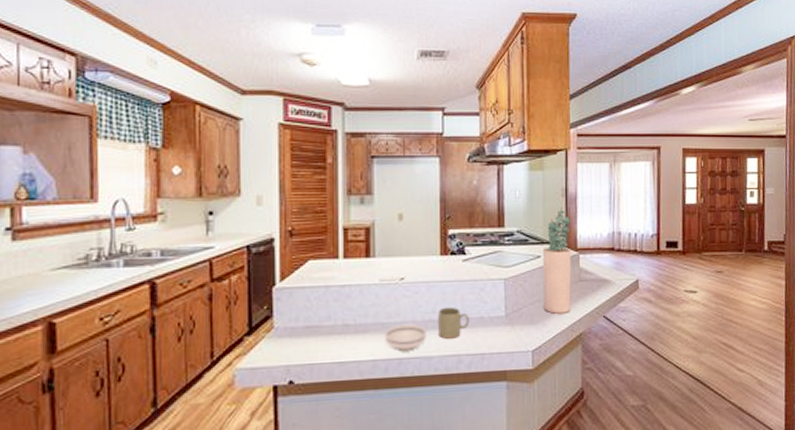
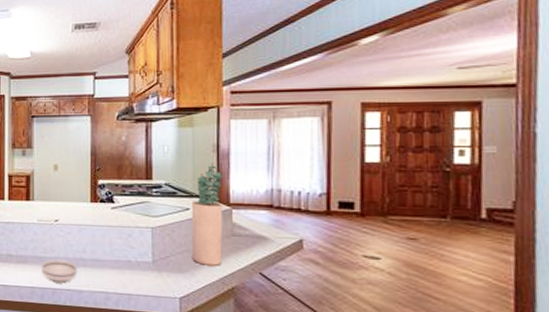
mug: present [437,306,470,339] -> none [87,248,117,277]

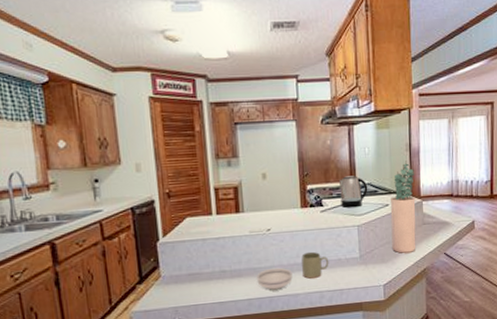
mug: none [87,248,117,277] -> present [301,251,329,279]
kettle: none [132,174,165,208] -> present [338,175,368,208]

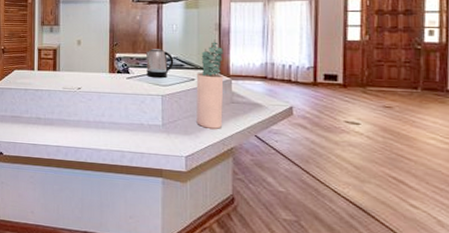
bowl: present [257,267,293,290] -> none [66,122,97,142]
mug: present [301,251,329,279] -> none [105,113,132,138]

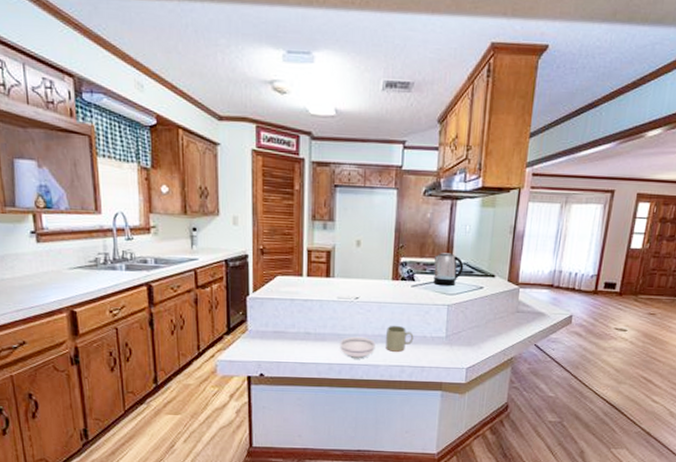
bowl: none [66,122,97,142] -> present [340,336,376,358]
mug: none [105,113,132,138] -> present [385,325,414,352]
vase: present [196,39,224,129] -> none [480,244,515,339]

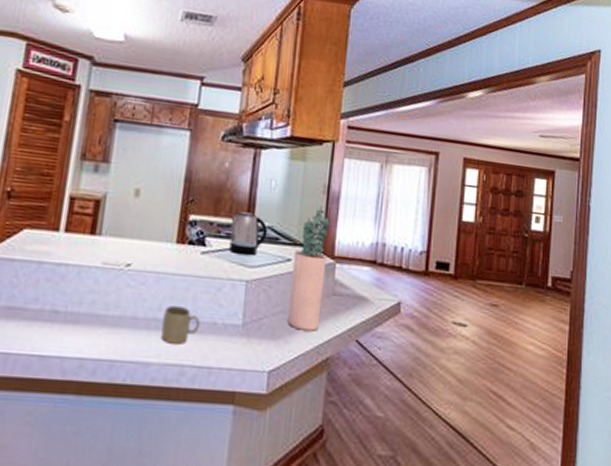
bowl: present [340,336,376,358] -> none [97,319,148,352]
vase: none [480,244,515,339] -> present [287,206,330,331]

